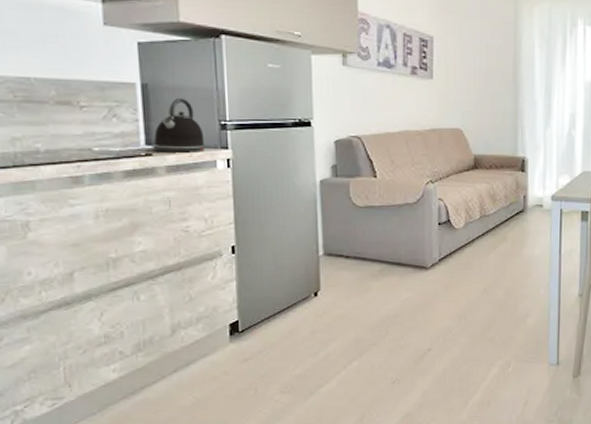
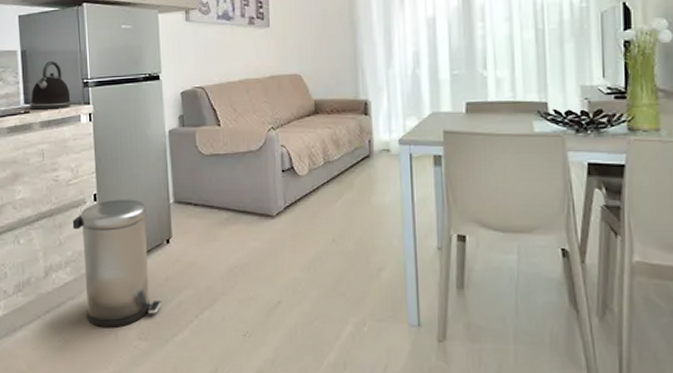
pedal bin: none [205,251,308,384] -> present [72,199,163,329]

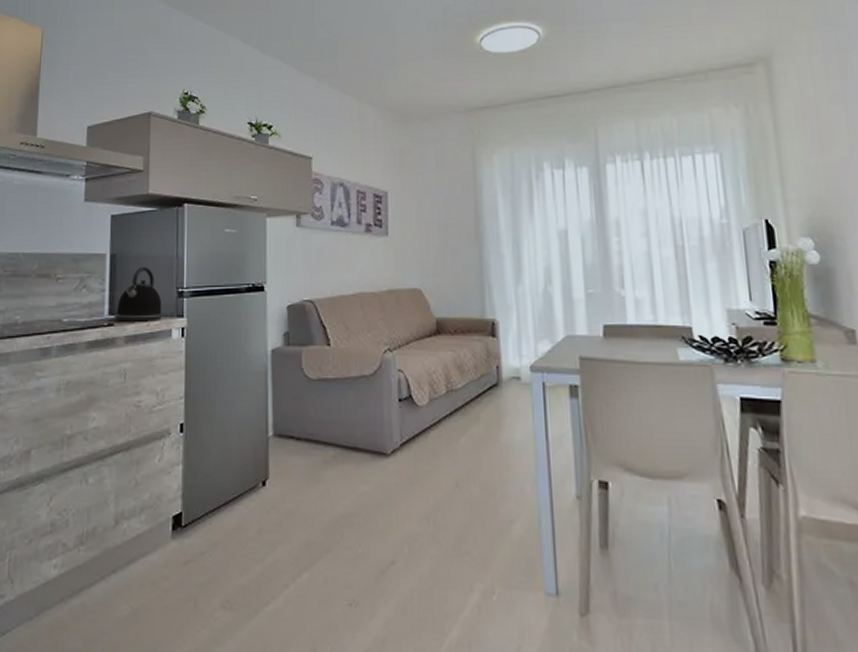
pedal bin: present [72,199,163,329] -> none [152,430,253,594]

